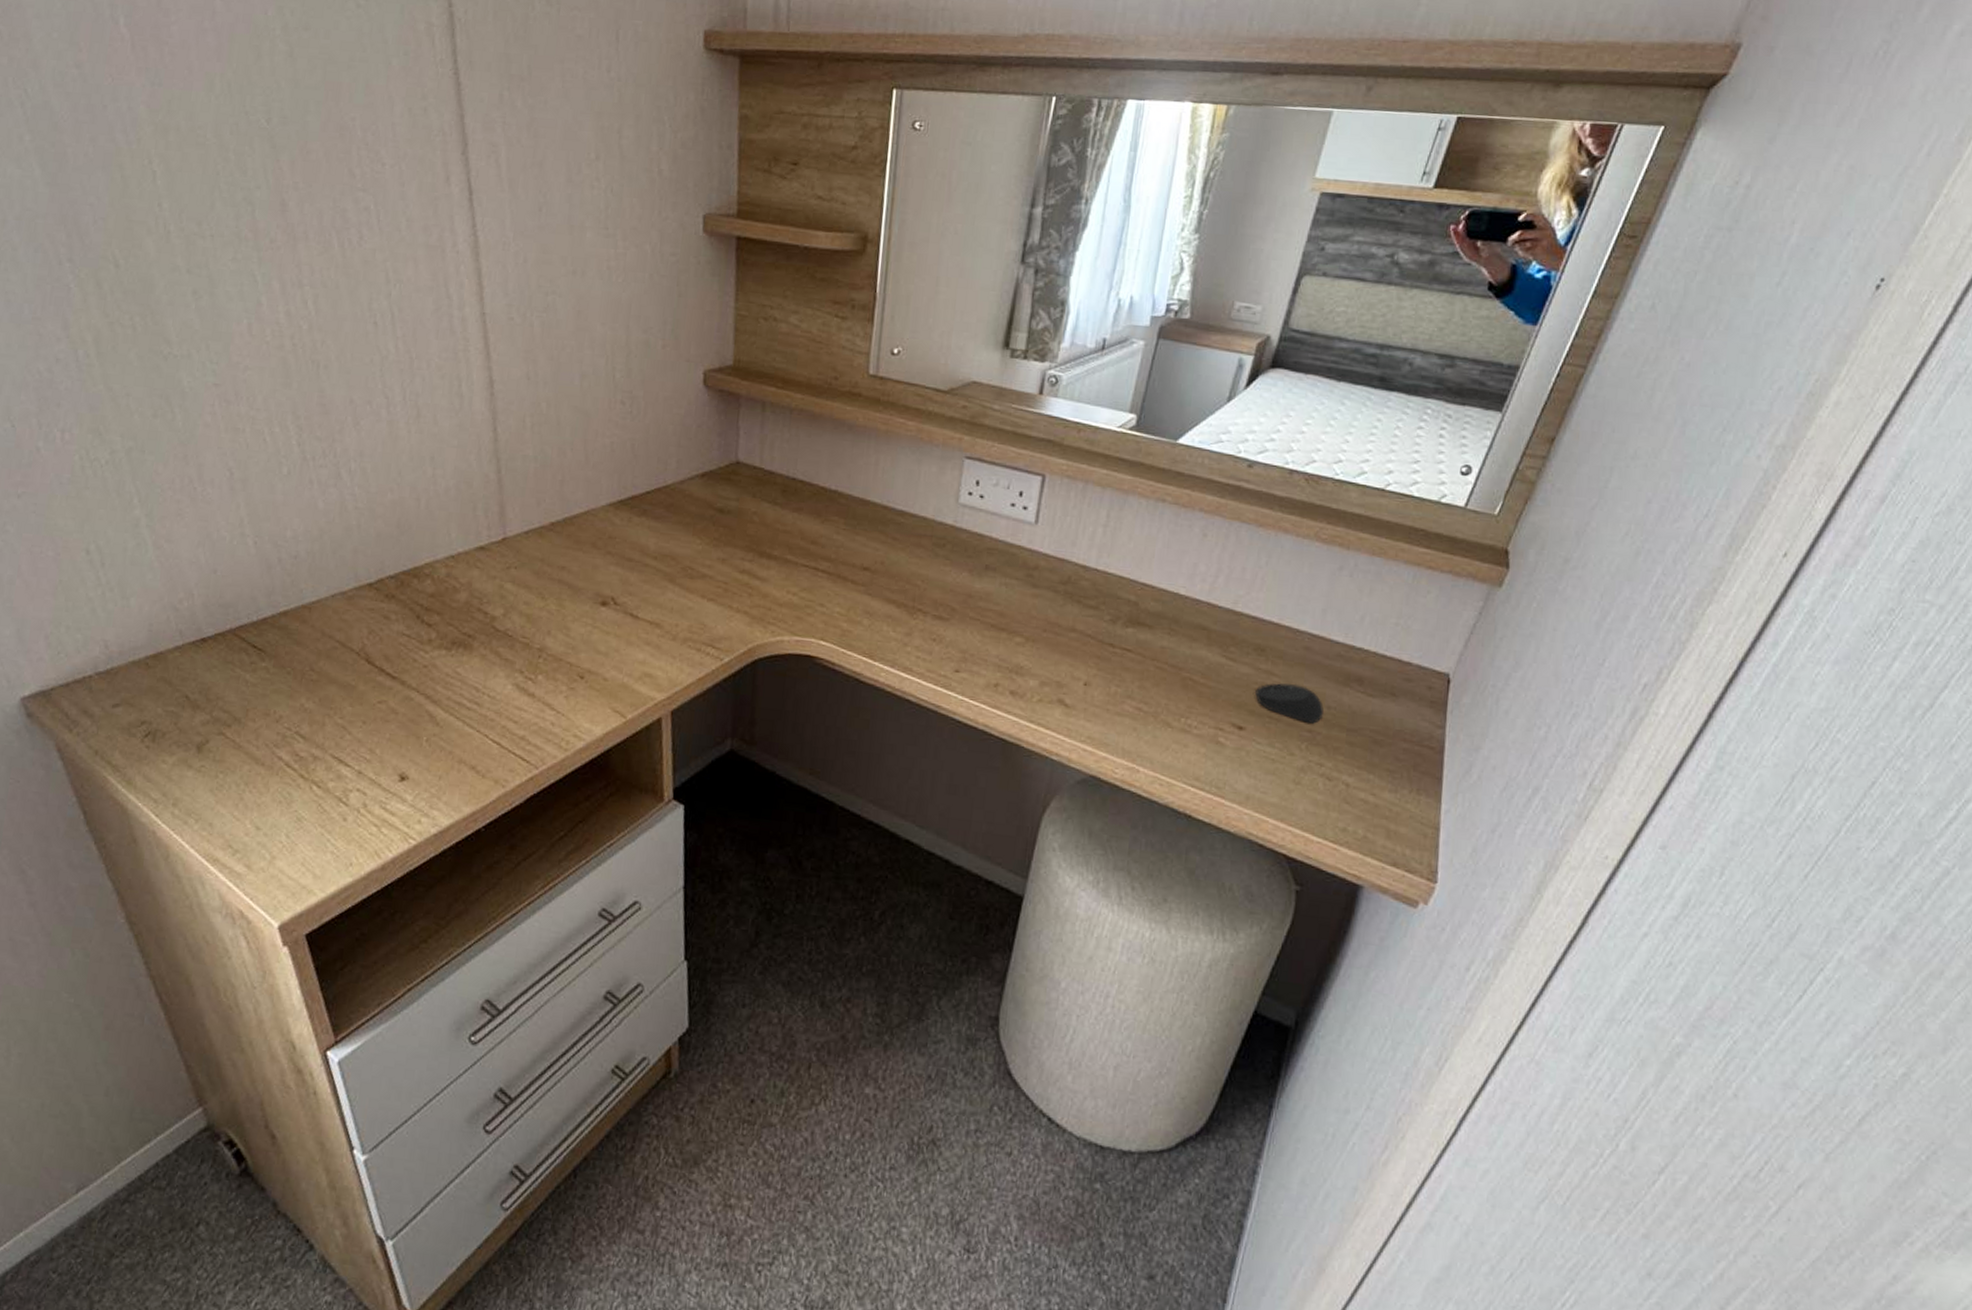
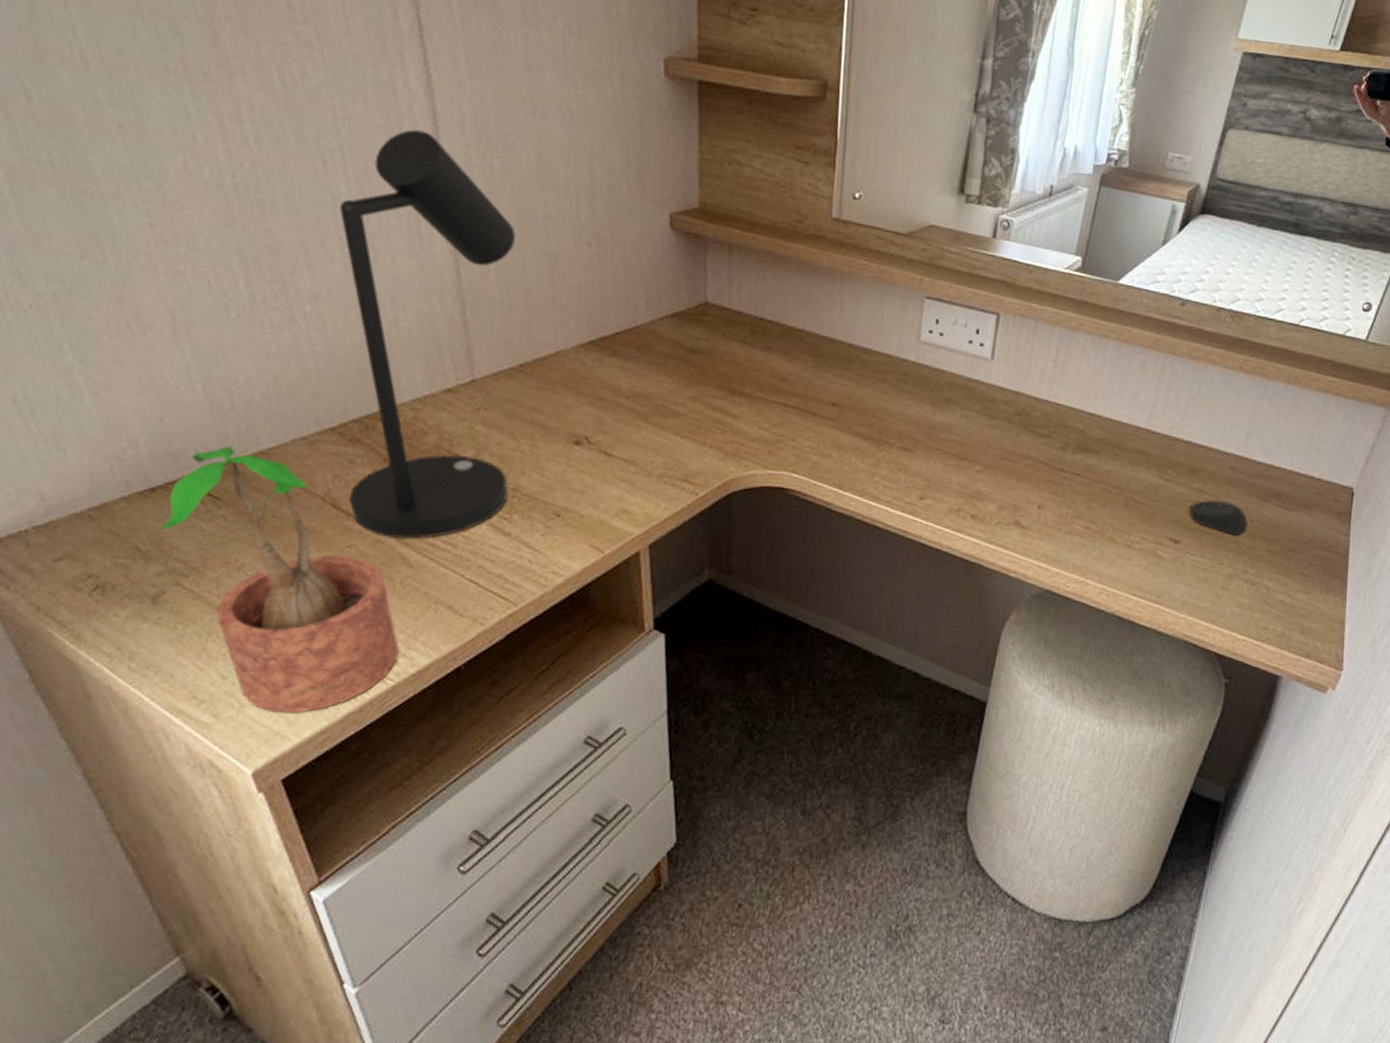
potted plant: none [205,598,422,868] -> present [156,445,399,714]
desk lamp: none [382,290,552,697] -> present [340,129,516,539]

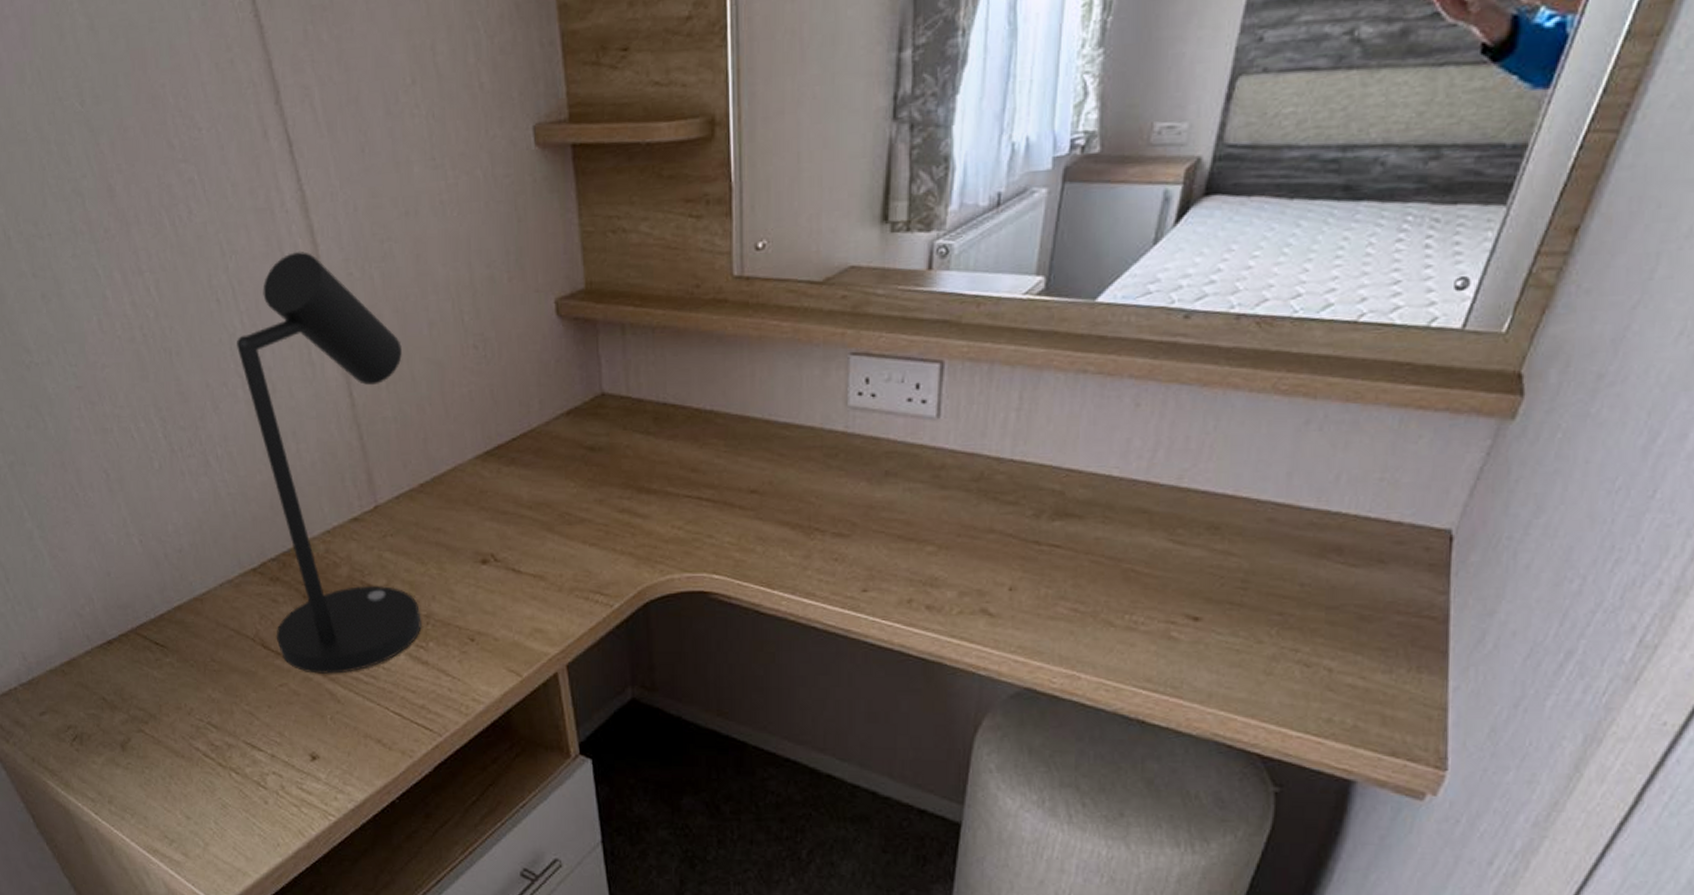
potted plant: present [156,445,399,714] -> none [117,593,337,851]
computer mouse: present [1189,500,1248,536] -> none [1211,563,1295,606]

